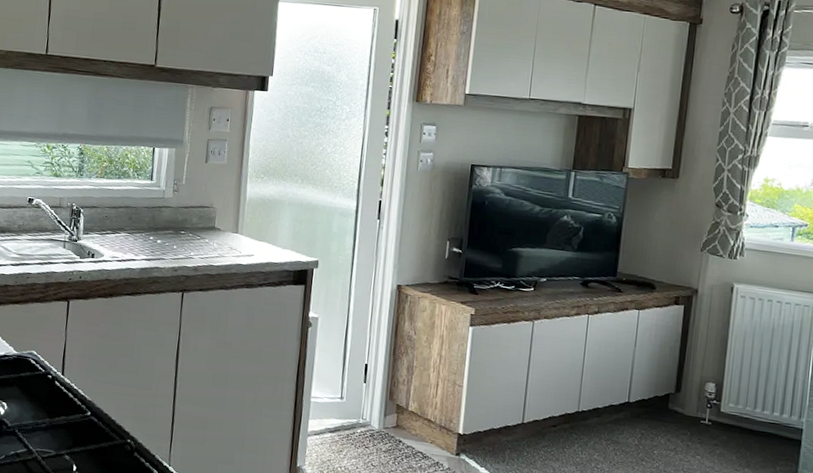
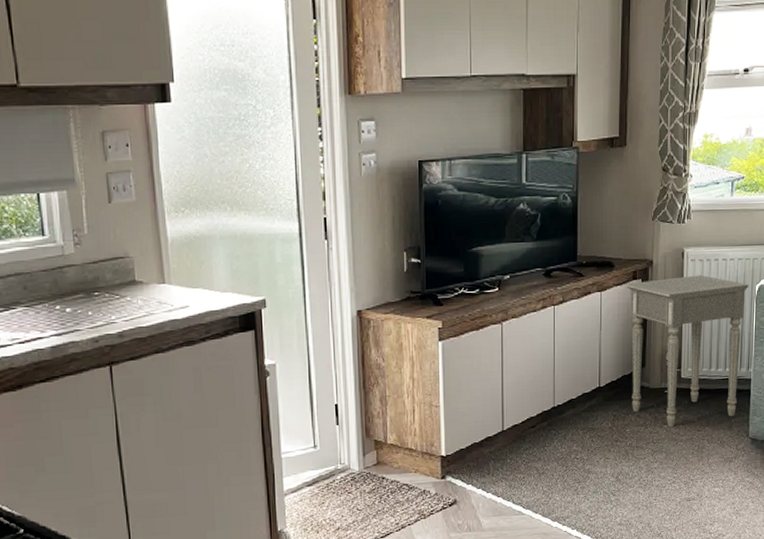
side table: none [662,306,807,465] -> present [625,274,749,428]

